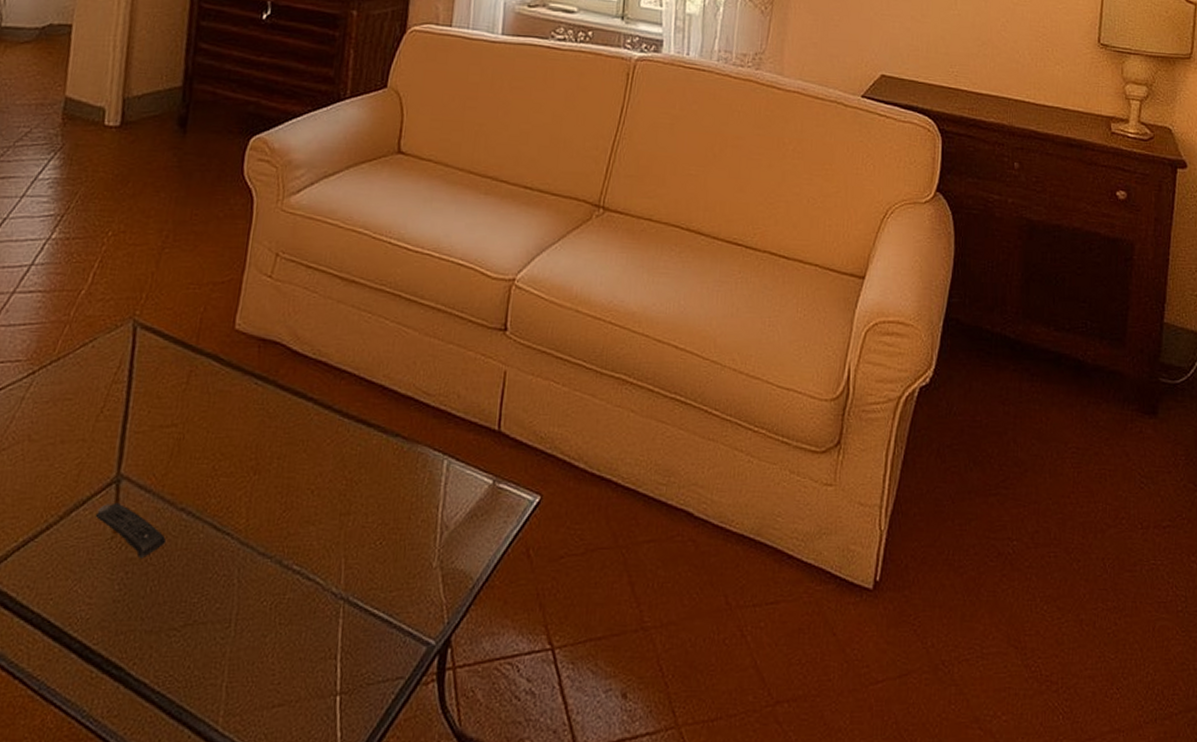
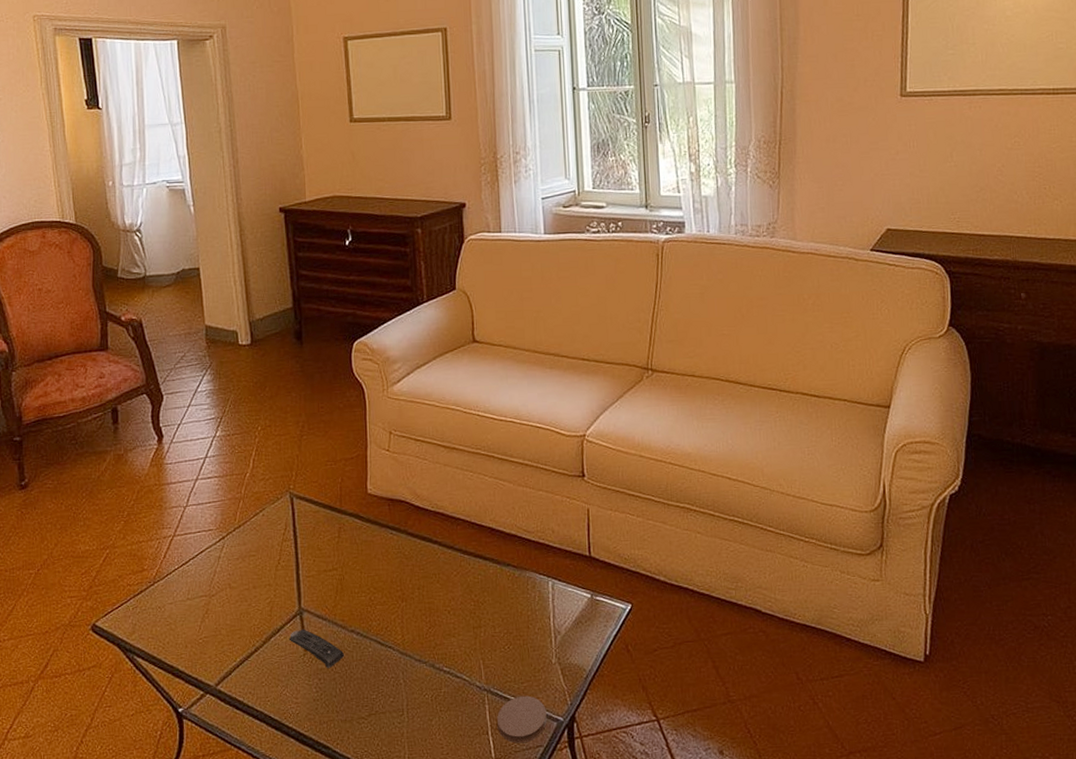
coaster: none [350,608,416,673] -> present [497,695,547,744]

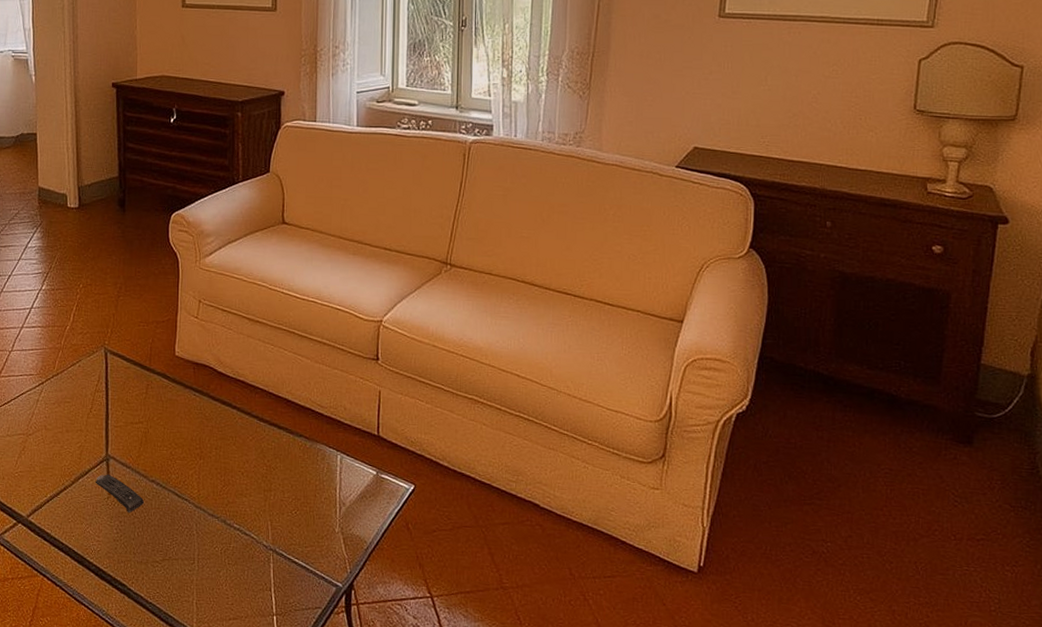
coaster: present [497,695,547,744] -> none [280,559,327,603]

